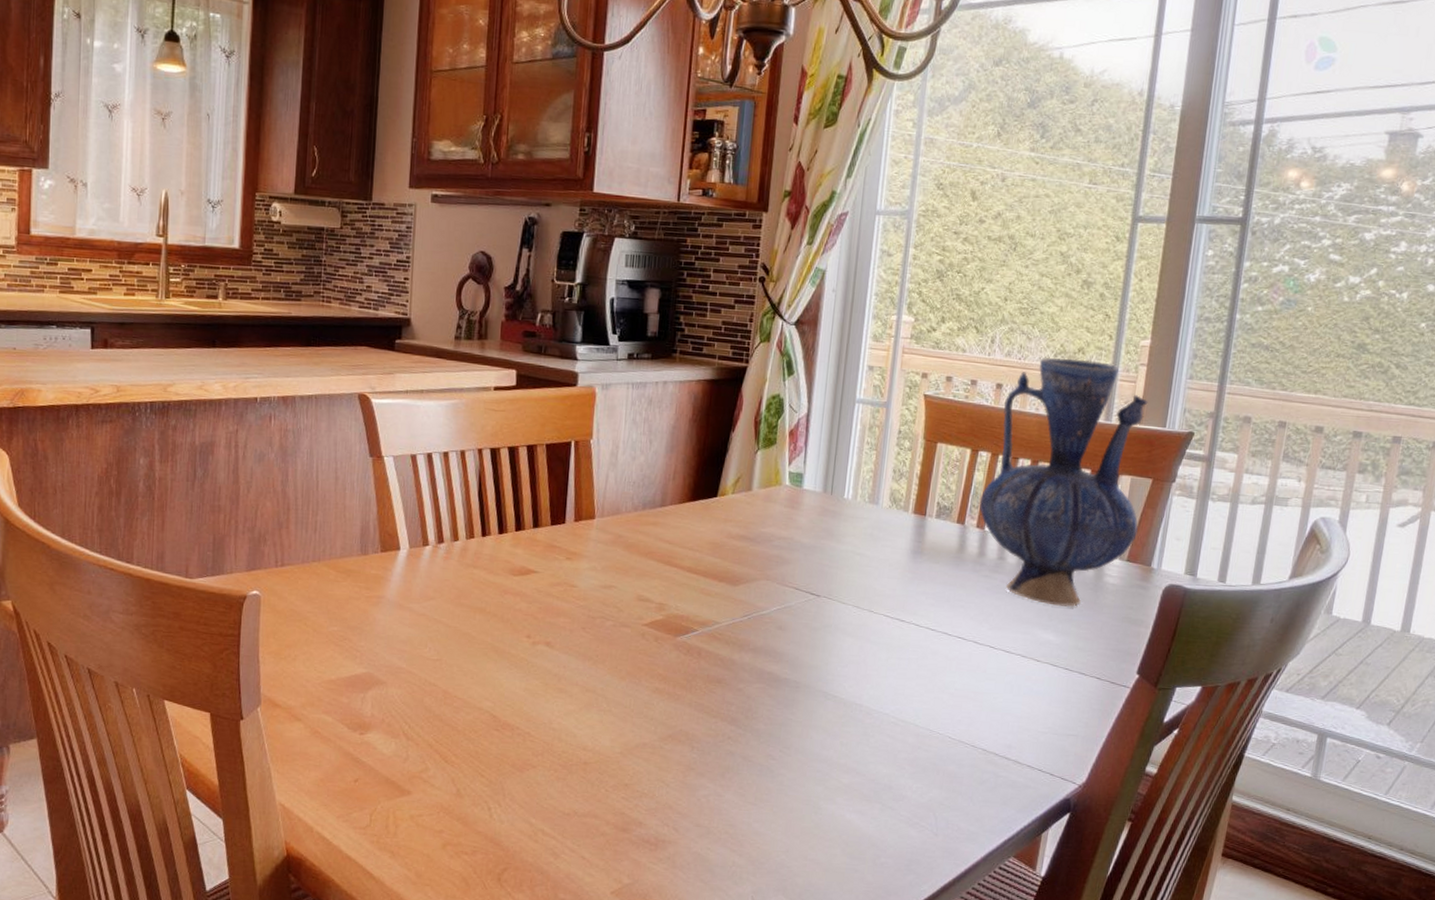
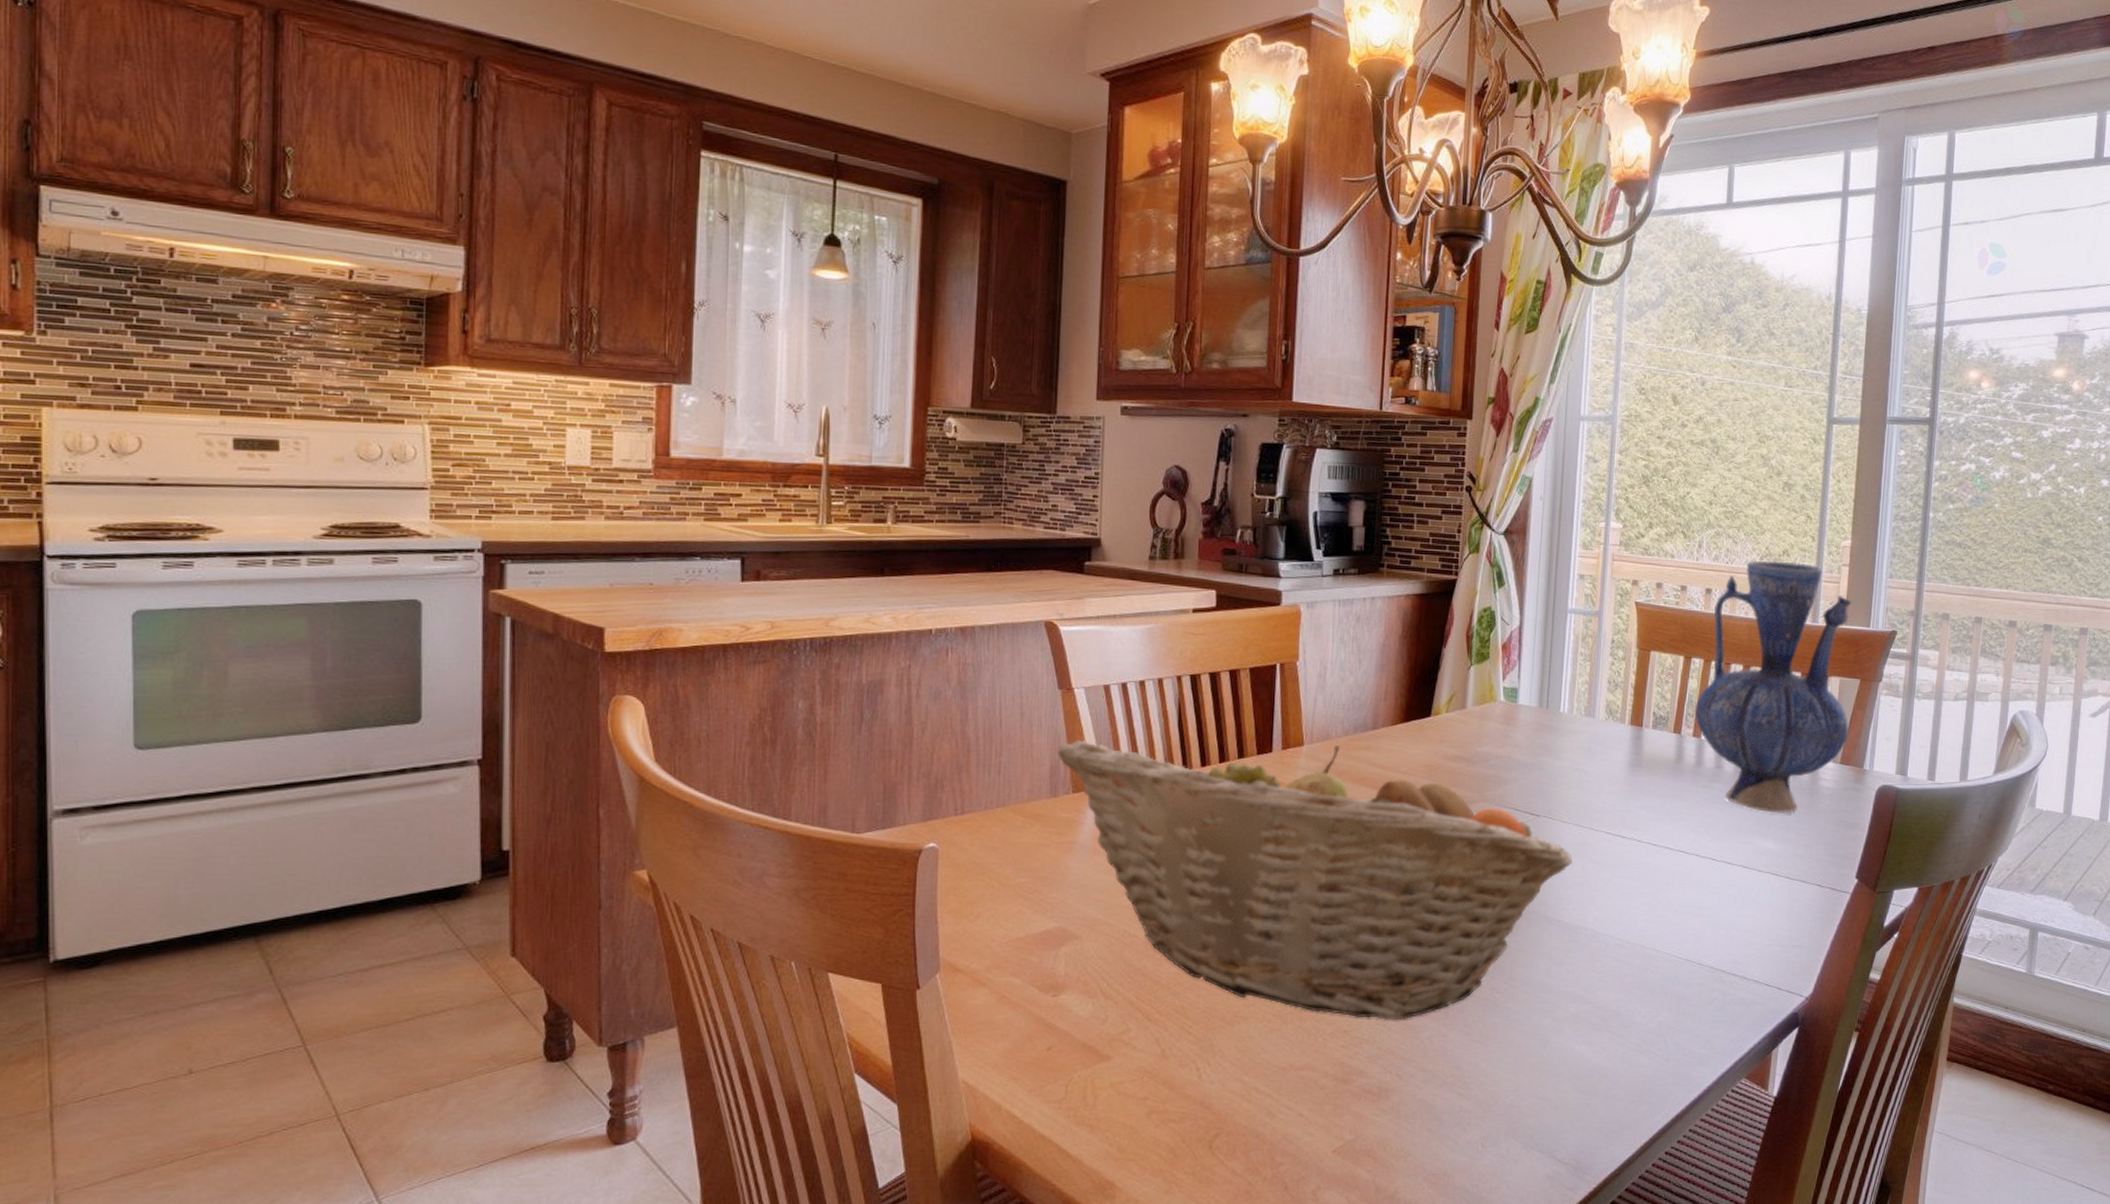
fruit basket: none [368,504,852,779] -> present [1057,740,1574,1021]

